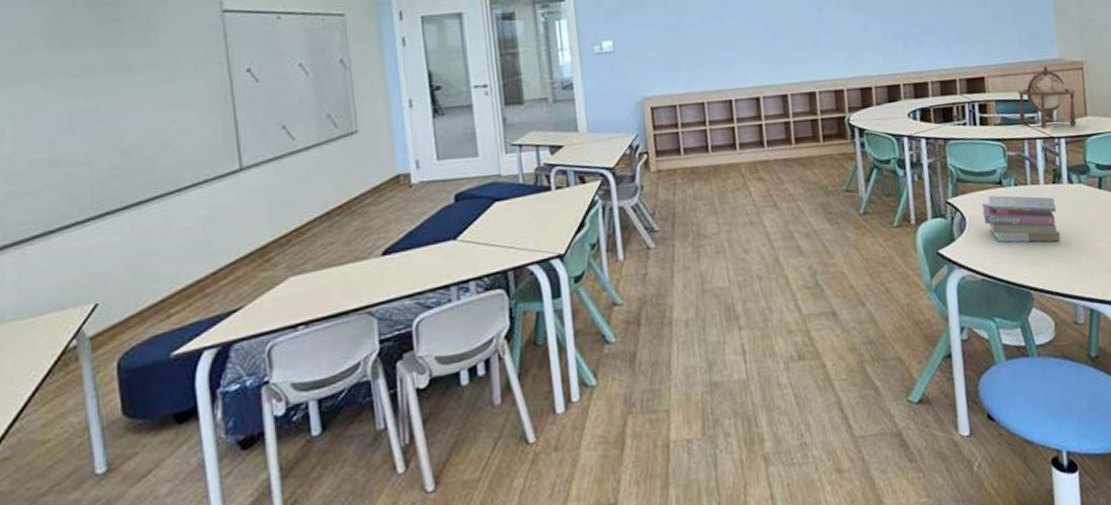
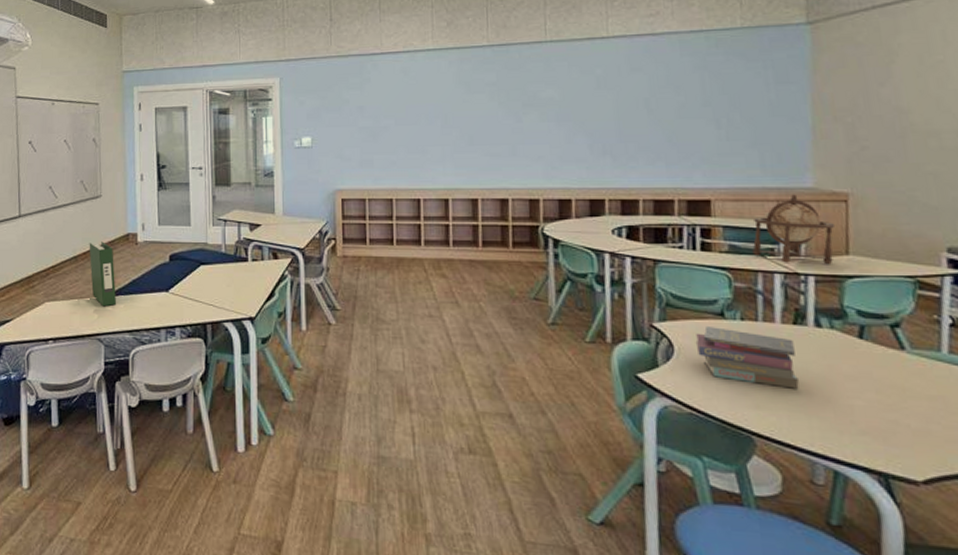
binder: none [345,189,390,271] -> present [89,242,117,307]

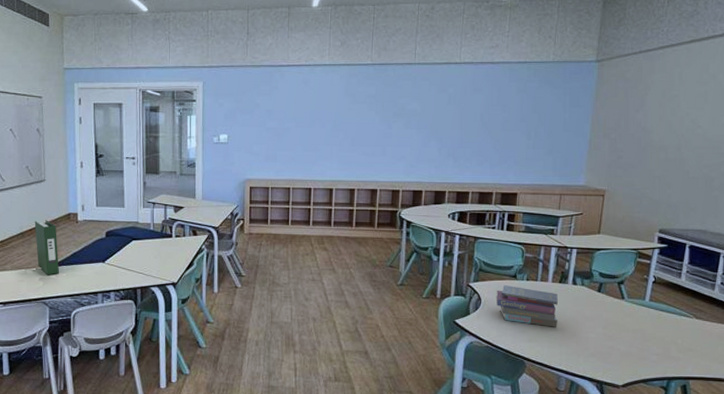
globe: present [752,194,836,265] -> none [540,190,595,241]

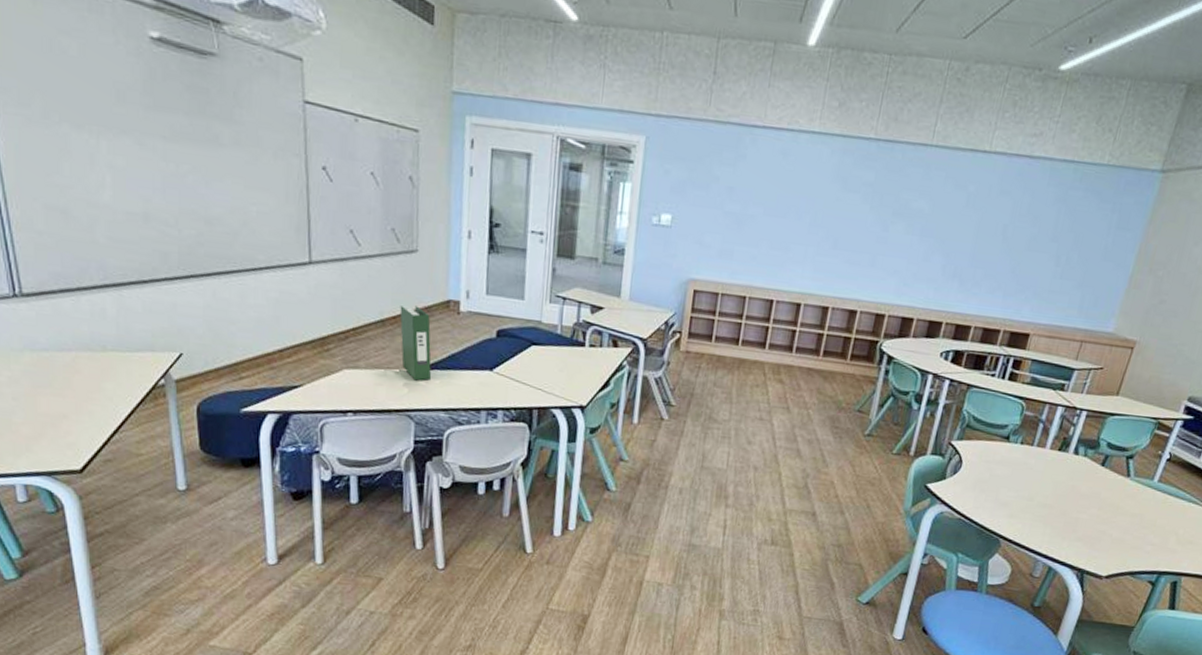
books: present [496,285,558,327] -> none [979,447,1054,503]

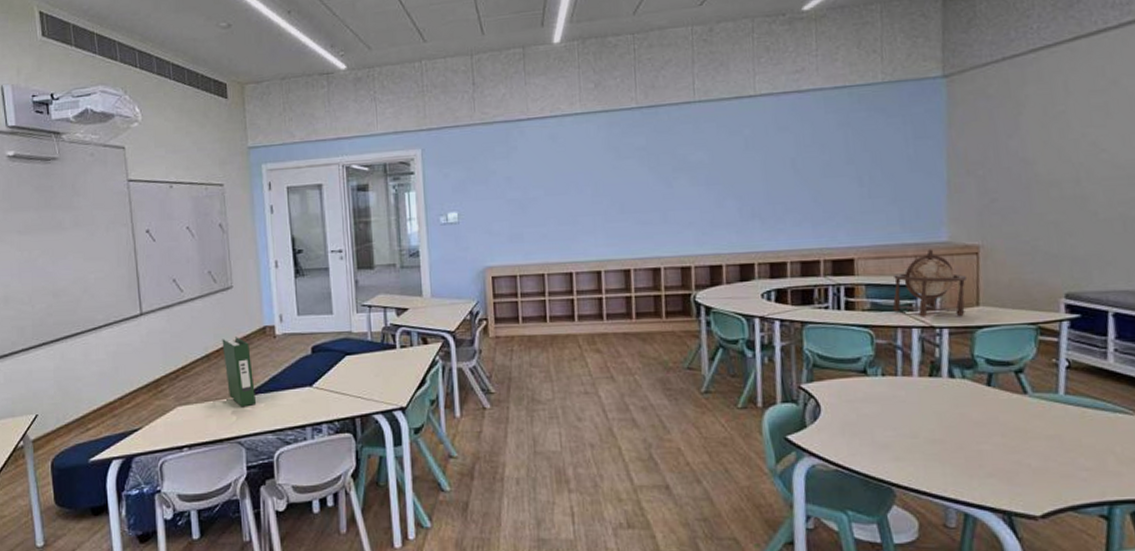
globe: none [1047,337,1118,403] -> present [892,249,968,317]

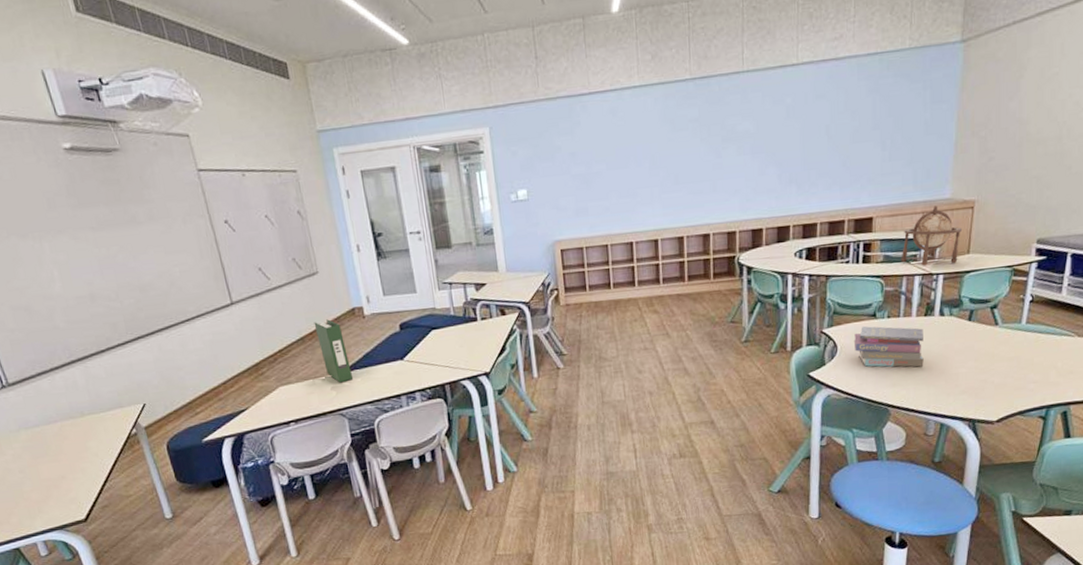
books: none [840,384,934,439] -> present [853,326,924,368]

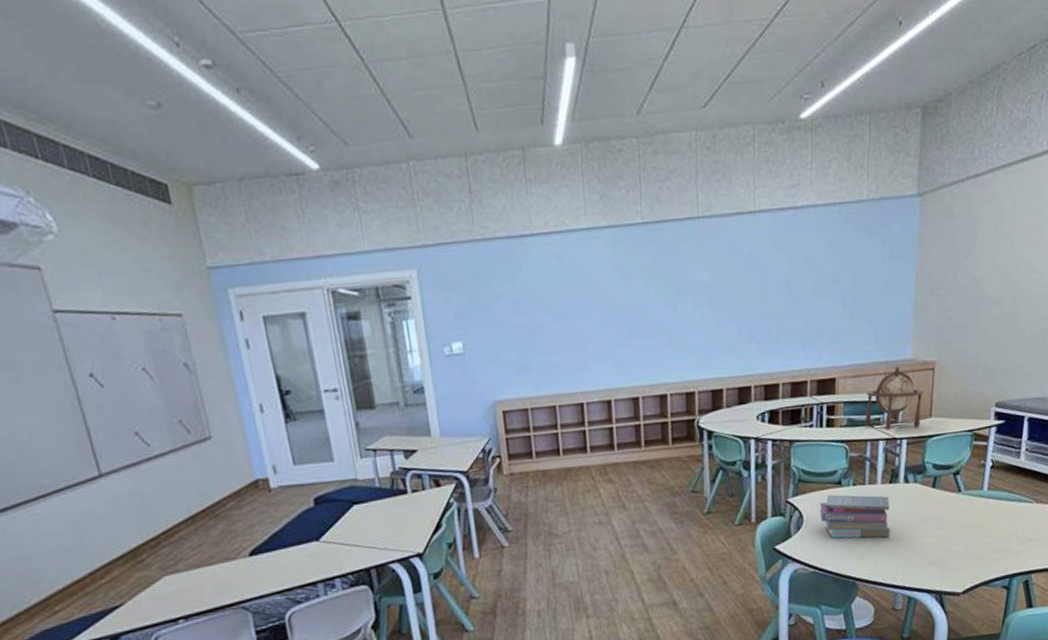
binder: present [314,319,354,383] -> none [207,493,258,570]

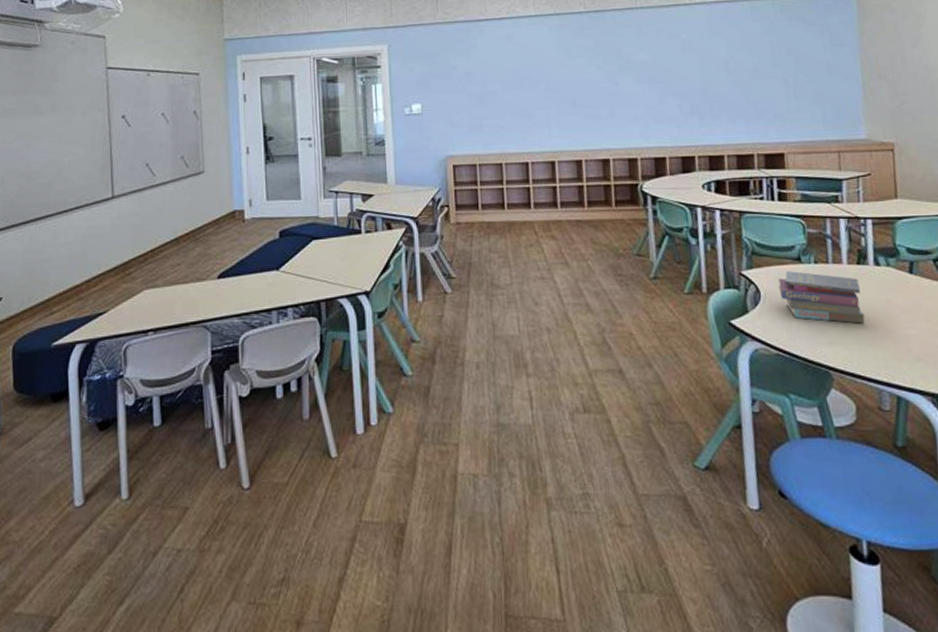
globe: present [864,366,925,430] -> none [820,145,886,209]

